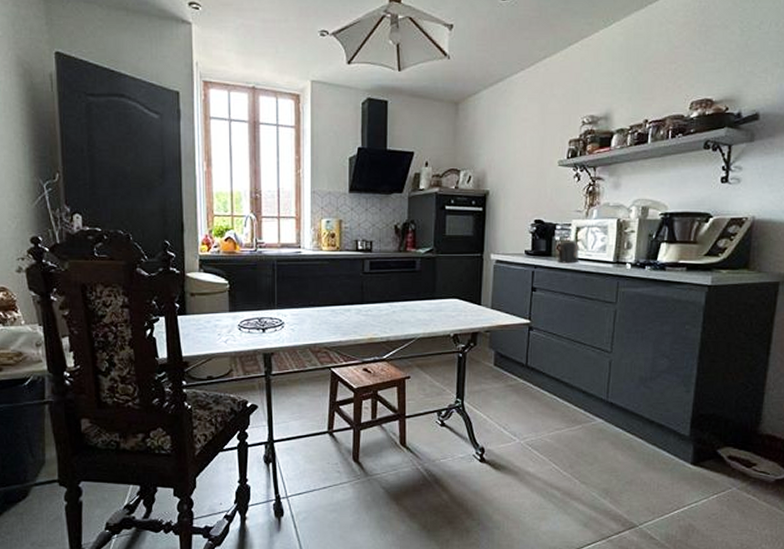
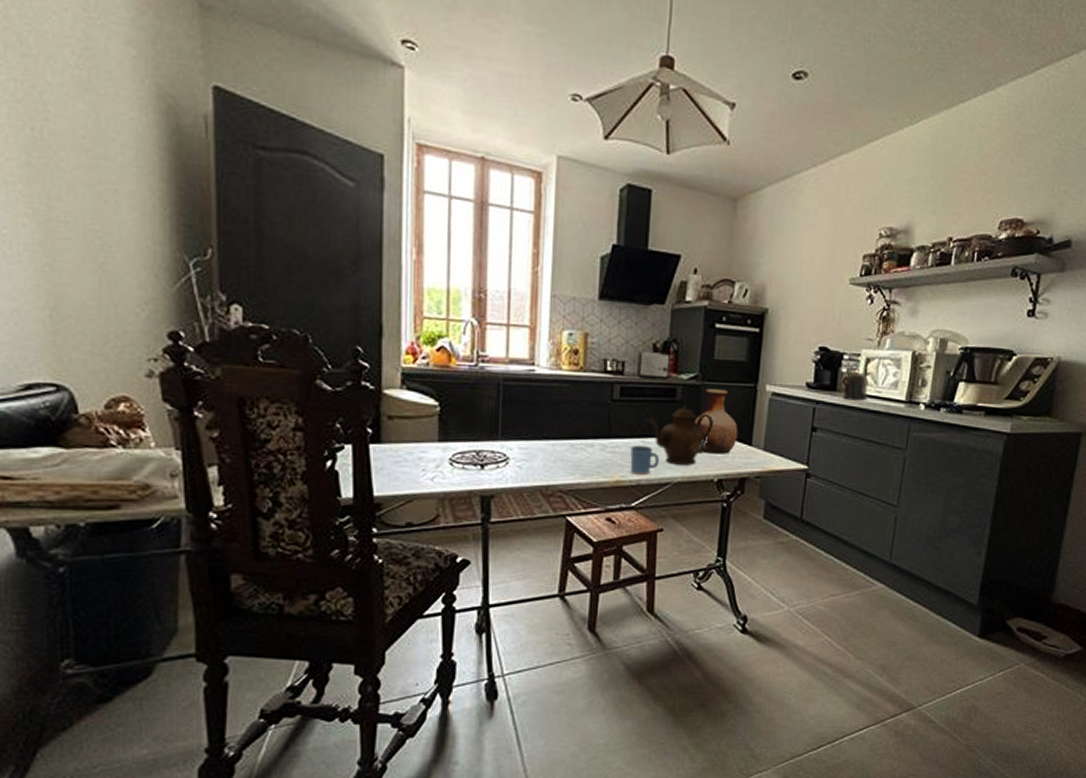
mug: none [380,308,405,334] -> present [630,445,660,476]
toaster: none [382,232,409,254] -> present [636,351,670,380]
teapot: none [391,274,447,323] -> present [645,404,713,465]
vase: none [431,260,469,313] -> present [693,388,738,454]

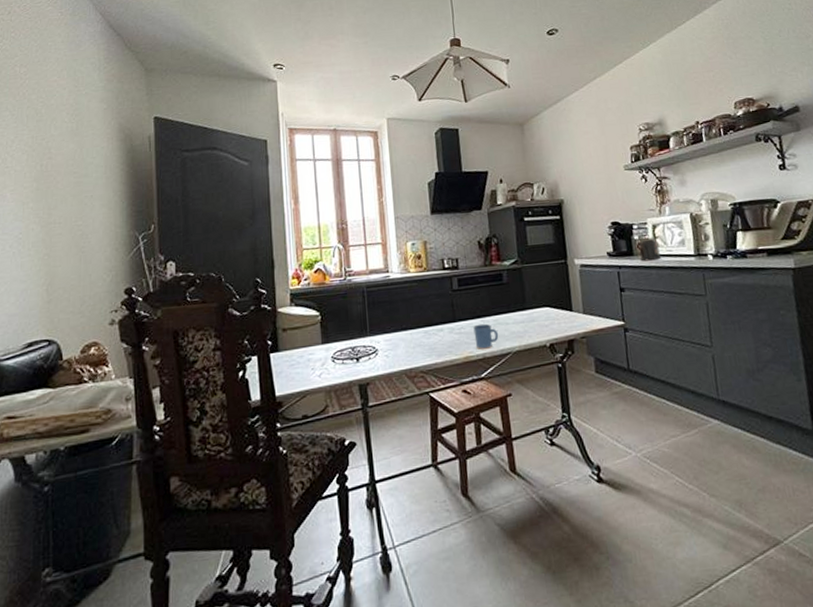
toaster: present [636,351,670,380] -> none [466,247,495,270]
teapot: present [645,404,713,465] -> none [481,285,538,337]
vase: present [693,388,738,454] -> none [520,268,560,323]

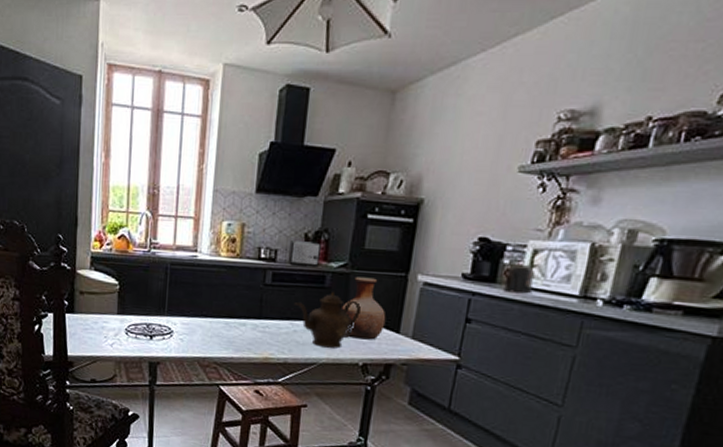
toaster: none [466,247,495,270] -> present [288,240,321,268]
mug: present [473,323,499,350] -> none [278,326,307,355]
teapot: none [481,285,538,337] -> present [294,291,361,349]
vase: none [520,268,560,323] -> present [340,276,386,340]

